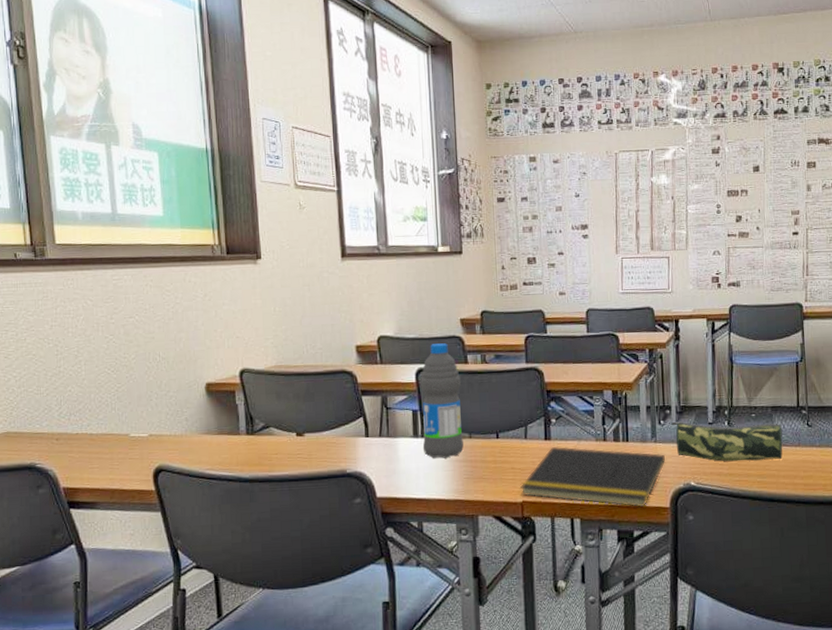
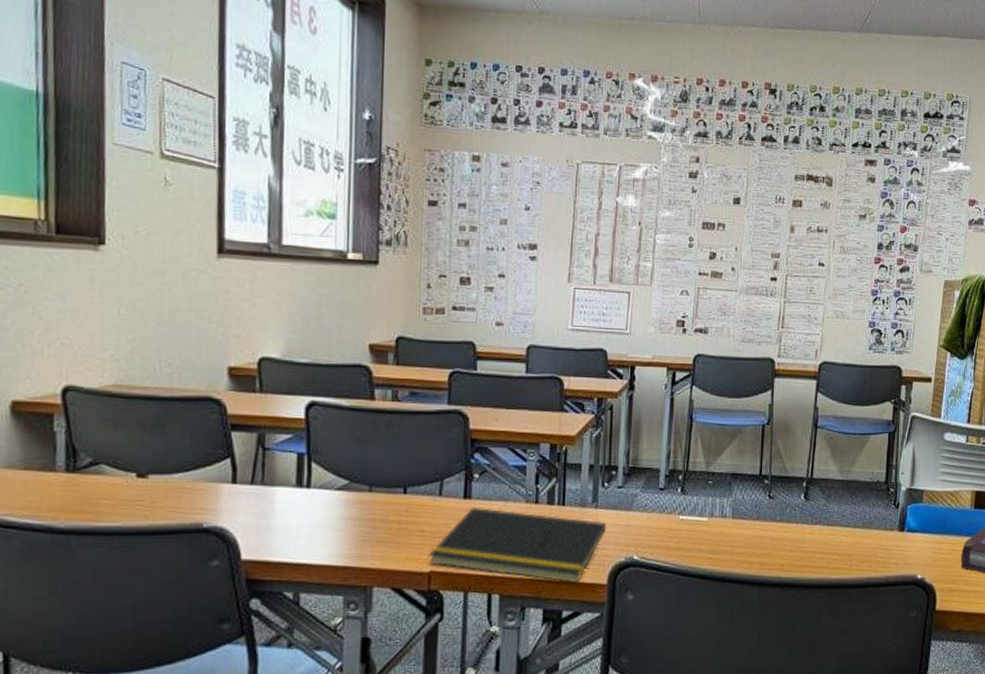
water bottle: present [421,343,464,459] -> none [307,372,363,515]
pencil case: present [672,421,783,462] -> none [618,484,741,535]

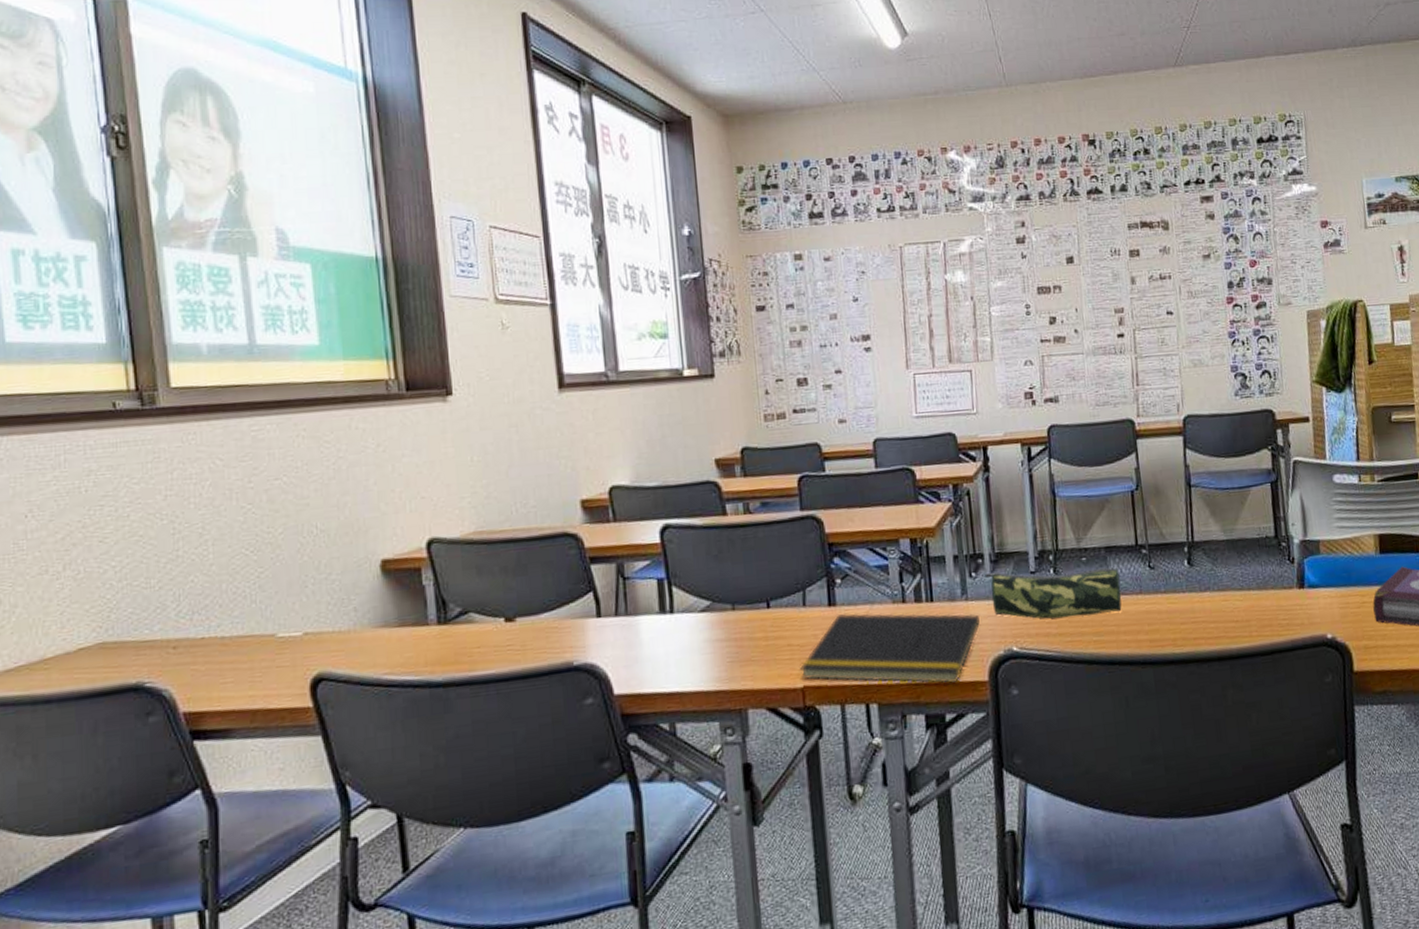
pencil case: none [618,484,741,535] -> present [986,567,1122,619]

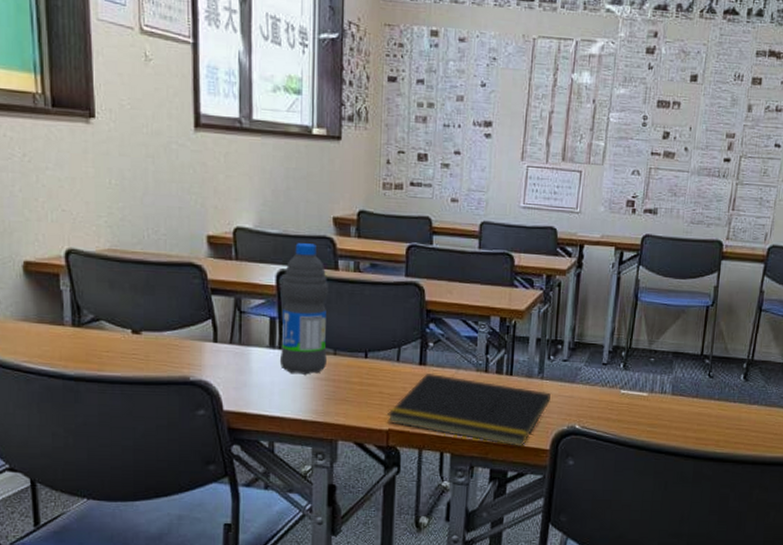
water bottle: none [666,491,725,639] -> present [279,243,328,375]
pencil case: present [986,567,1122,619] -> none [563,358,681,410]

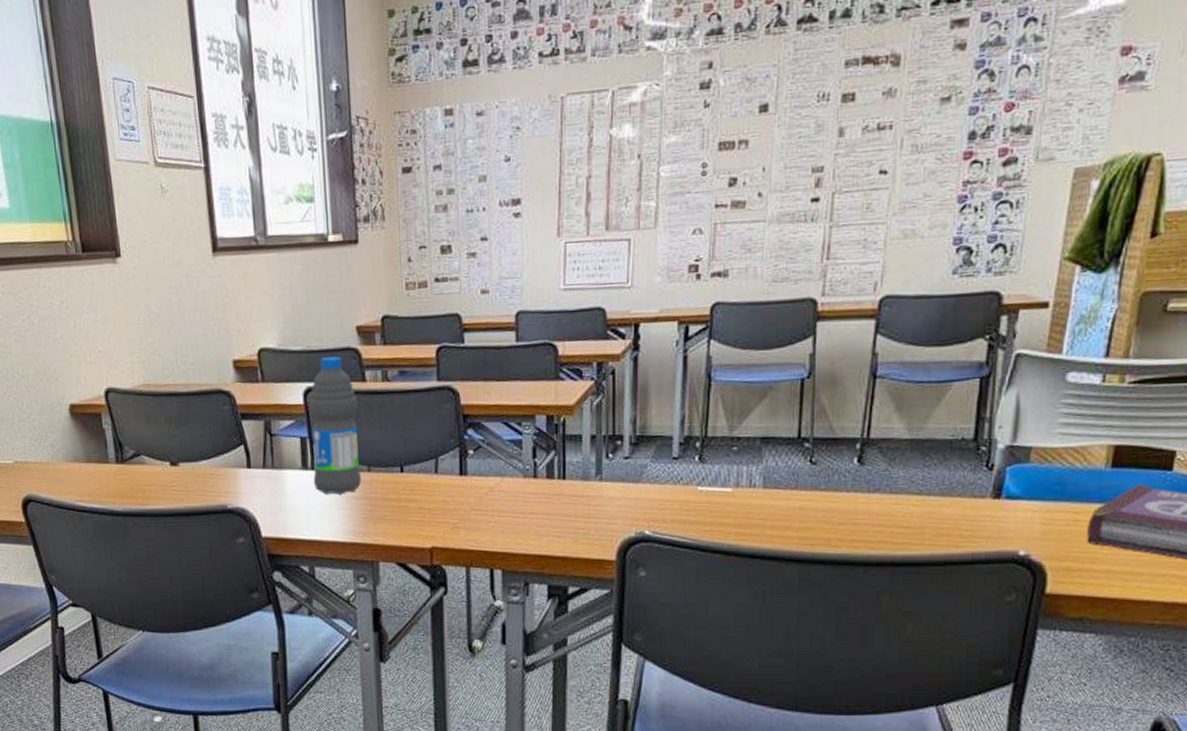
notepad: present [387,373,551,448] -> none [429,483,614,560]

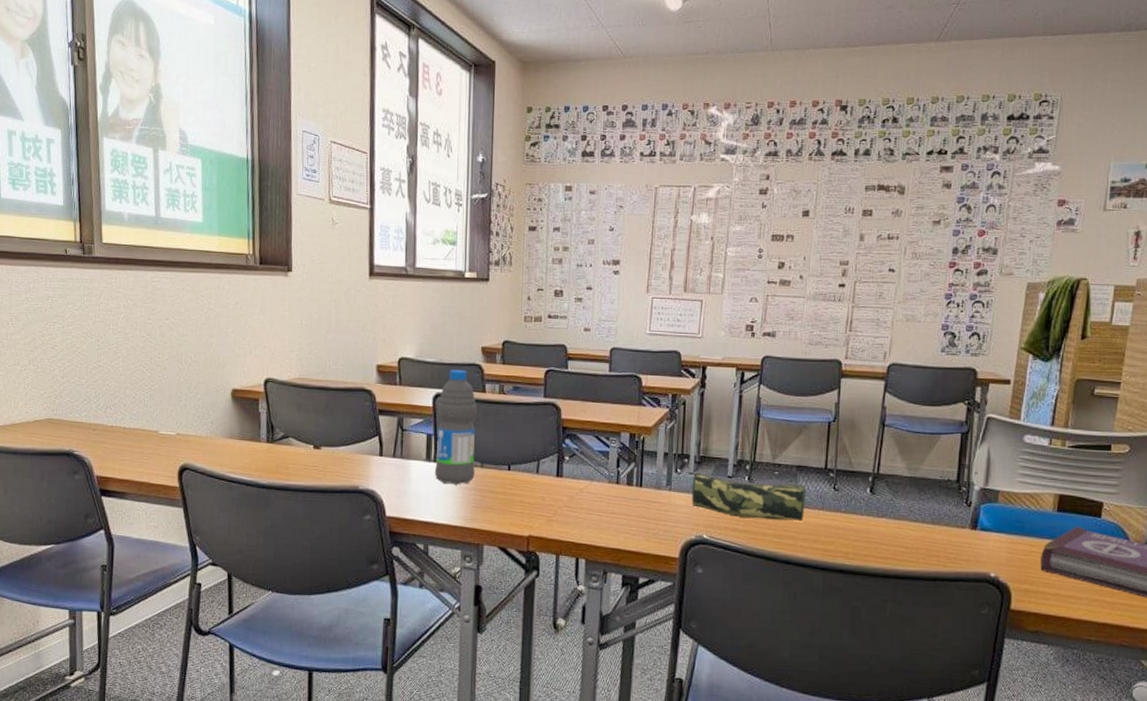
pencil case: none [624,454,774,507] -> present [689,471,806,522]

